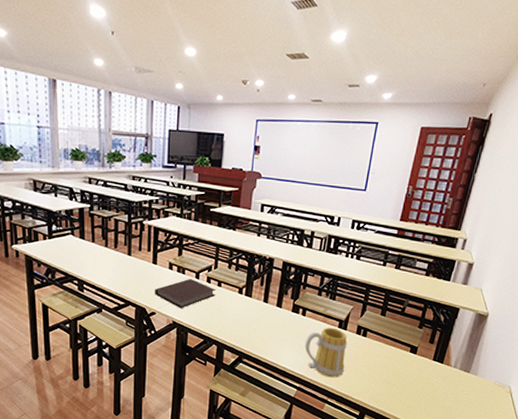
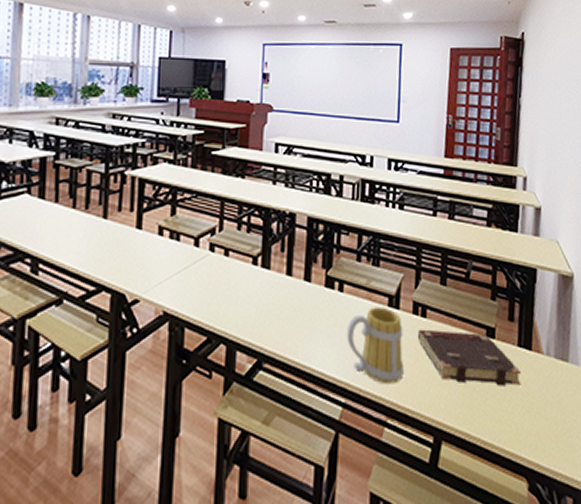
notebook: present [155,278,216,308] -> none [139,246,223,291]
book: none [358,344,432,385] -> present [418,329,522,386]

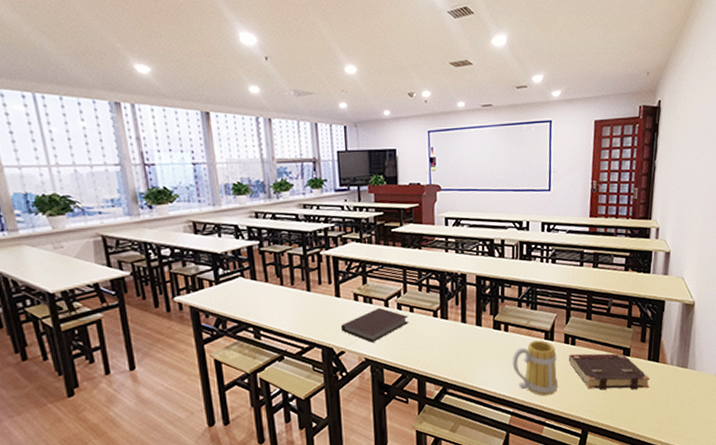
notebook: none [139,246,223,291] -> present [341,307,409,343]

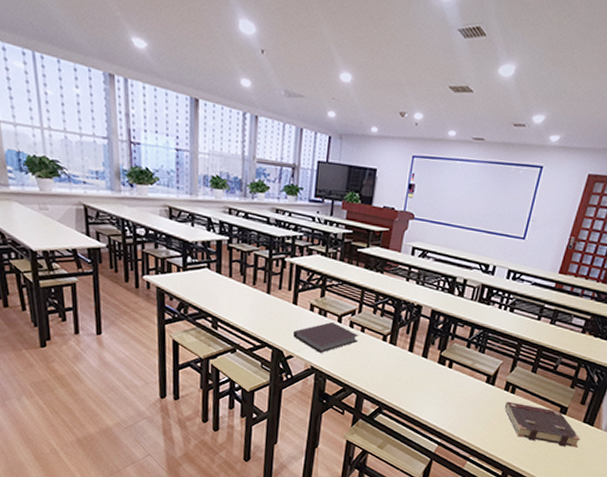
mug: present [512,340,558,396] -> none [449,381,494,435]

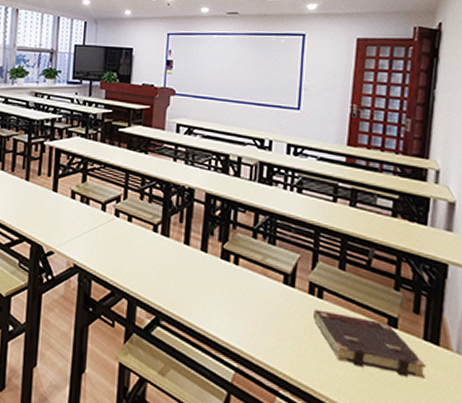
notebook: present [293,321,359,353] -> none [54,210,126,248]

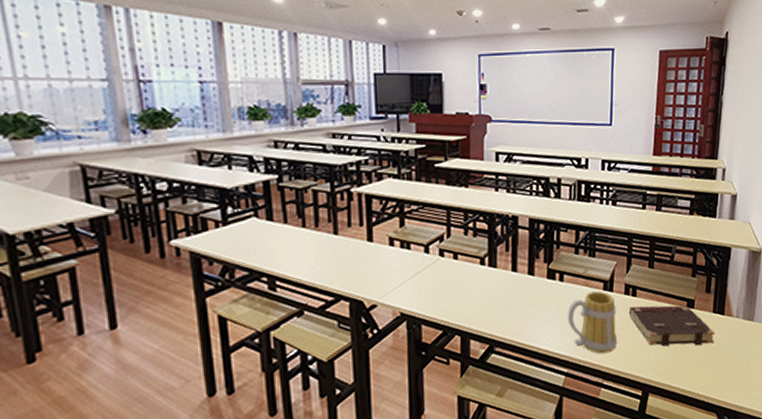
mug: none [240,282,298,358] -> present [567,291,617,354]

